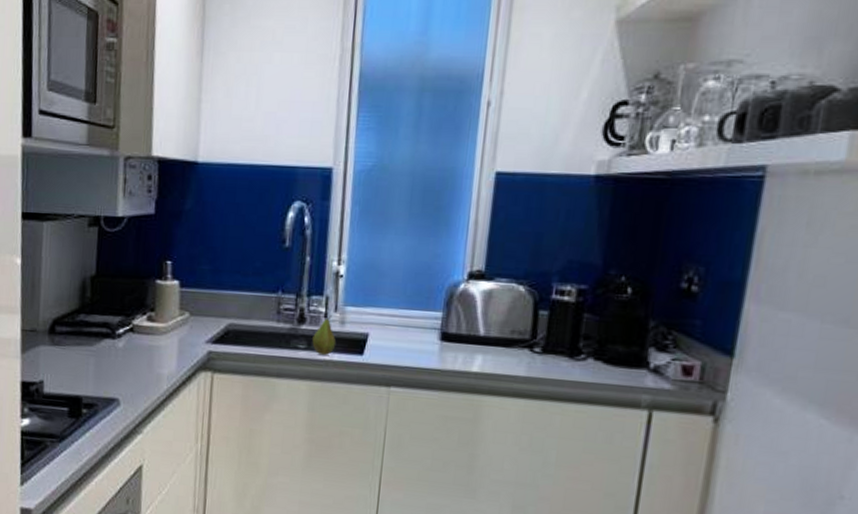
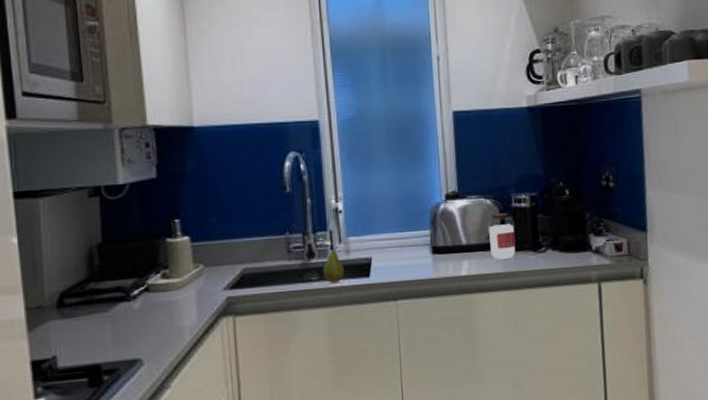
jar: none [513,304,552,361] -> present [487,213,516,259]

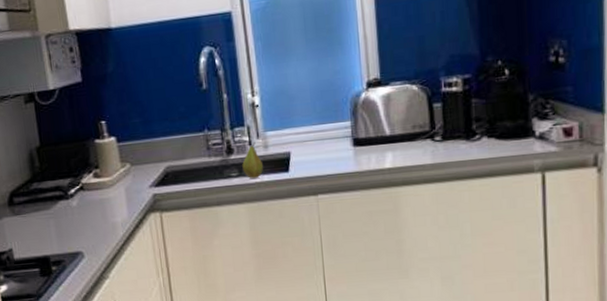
jar: present [487,213,516,259] -> none [414,99,446,150]

